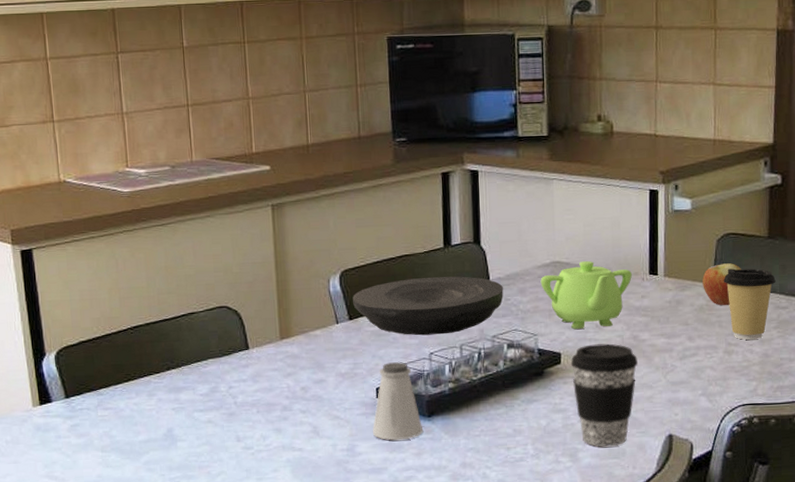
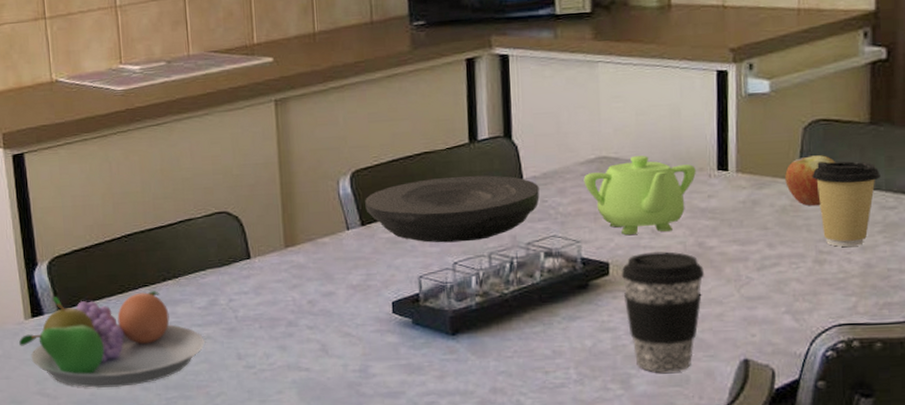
fruit bowl: none [27,379,207,470] -> present [19,291,206,388]
saltshaker: present [372,362,424,441] -> none [388,273,447,361]

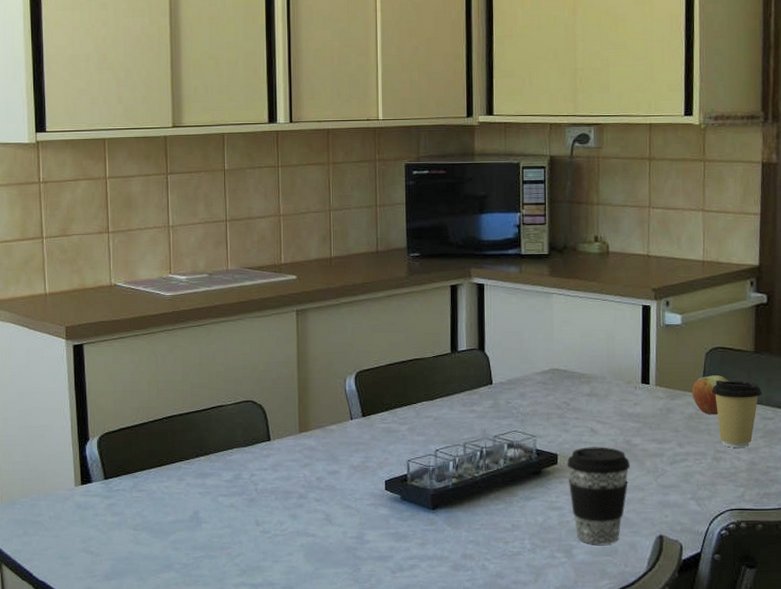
fruit bowl: present [19,291,206,388] -> none [69,465,230,548]
plate: present [365,175,540,243] -> none [366,379,505,433]
teapot: present [583,156,696,235] -> none [539,369,625,432]

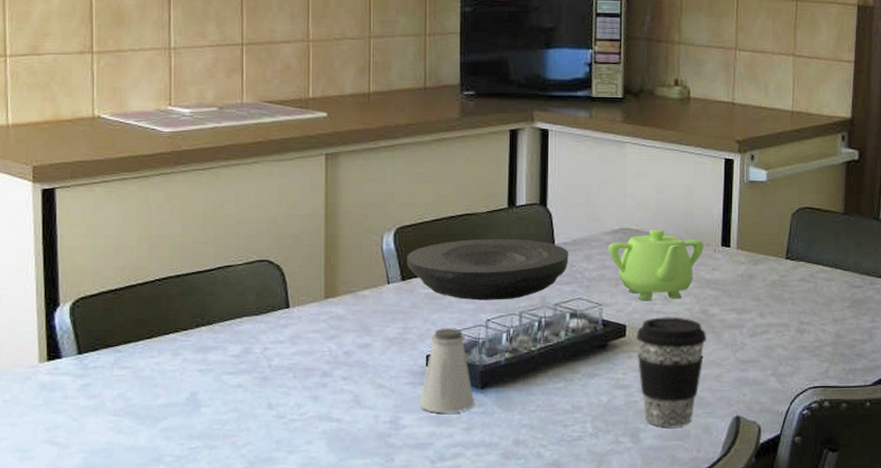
plate: none [366,379,505,433] -> present [407,238,569,301]
saltshaker: none [380,457,428,531] -> present [419,328,475,413]
teapot: none [539,369,625,432] -> present [608,229,704,300]
apple: present [692,375,729,415] -> none [776,238,816,282]
coffee cup: present [712,380,762,448] -> none [797,244,850,319]

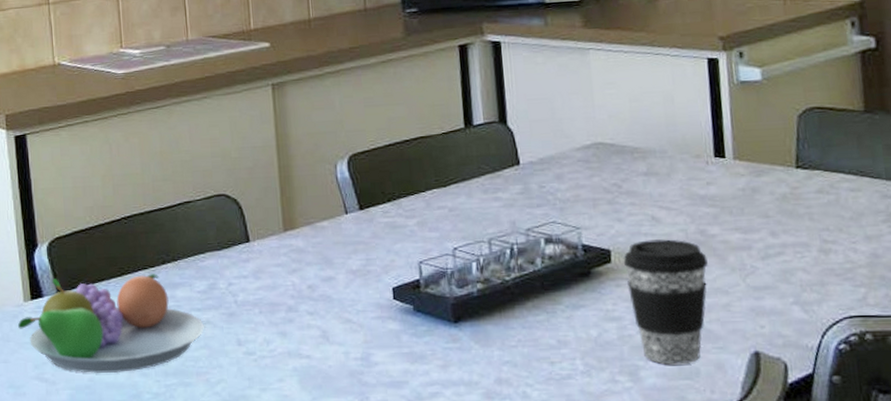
fruit bowl: none [31,337,236,437] -> present [18,273,205,374]
plate: present [407,238,569,301] -> none [363,160,537,228]
saltshaker: present [419,328,475,413] -> none [389,258,450,350]
teapot: present [608,229,704,300] -> none [580,142,693,222]

